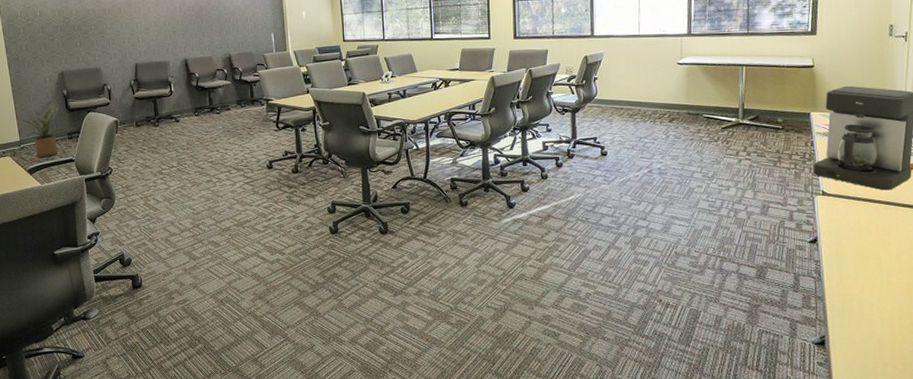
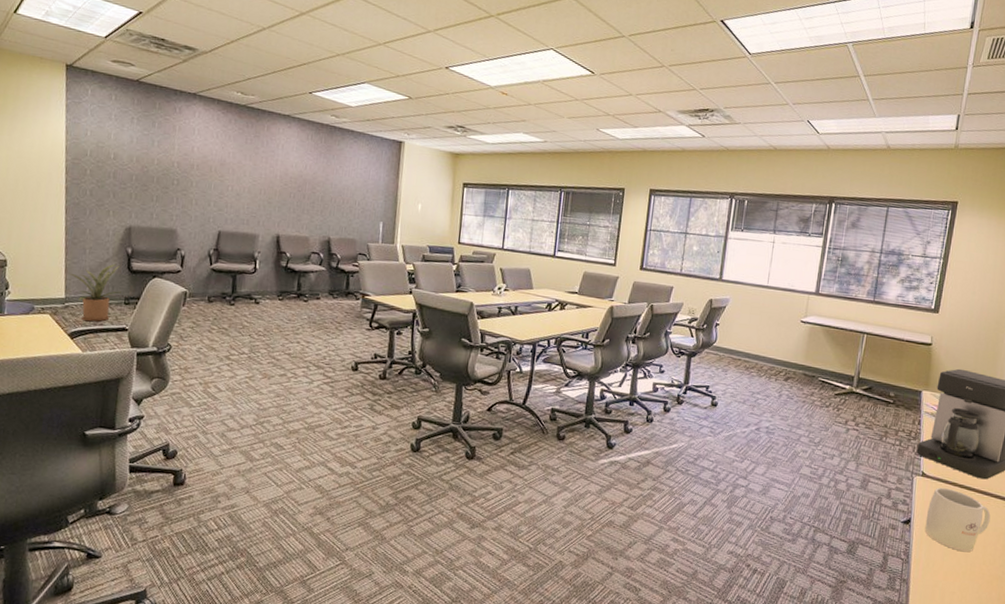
mug: none [833,203,901,264] -> present [925,487,991,553]

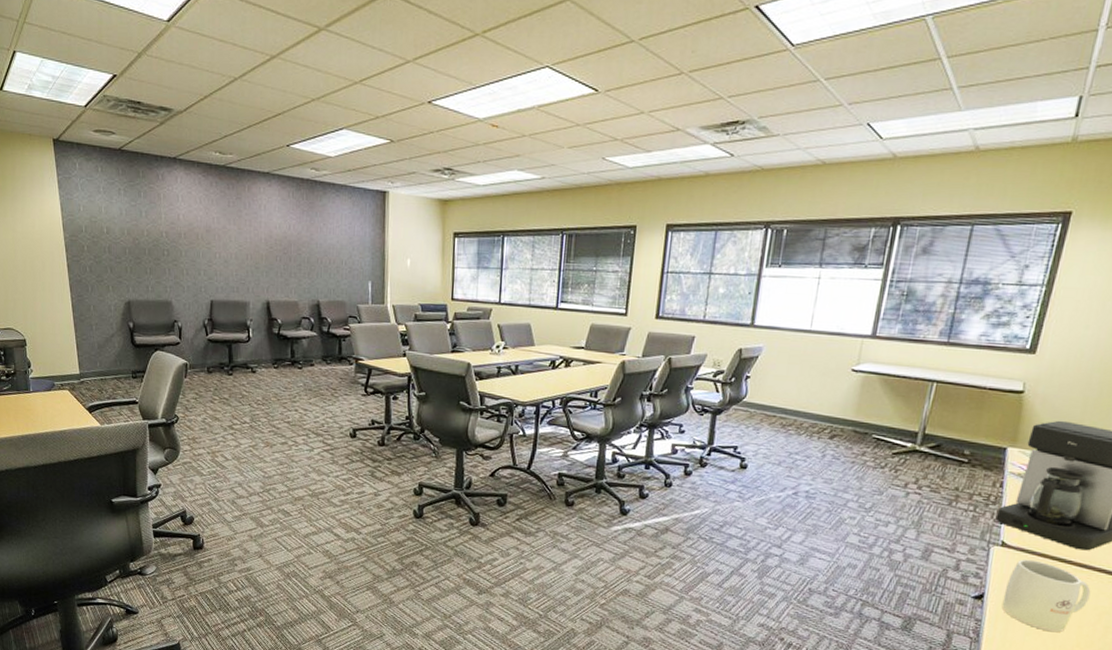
house plant: present [68,264,124,323] -> none [80,339,131,397]

